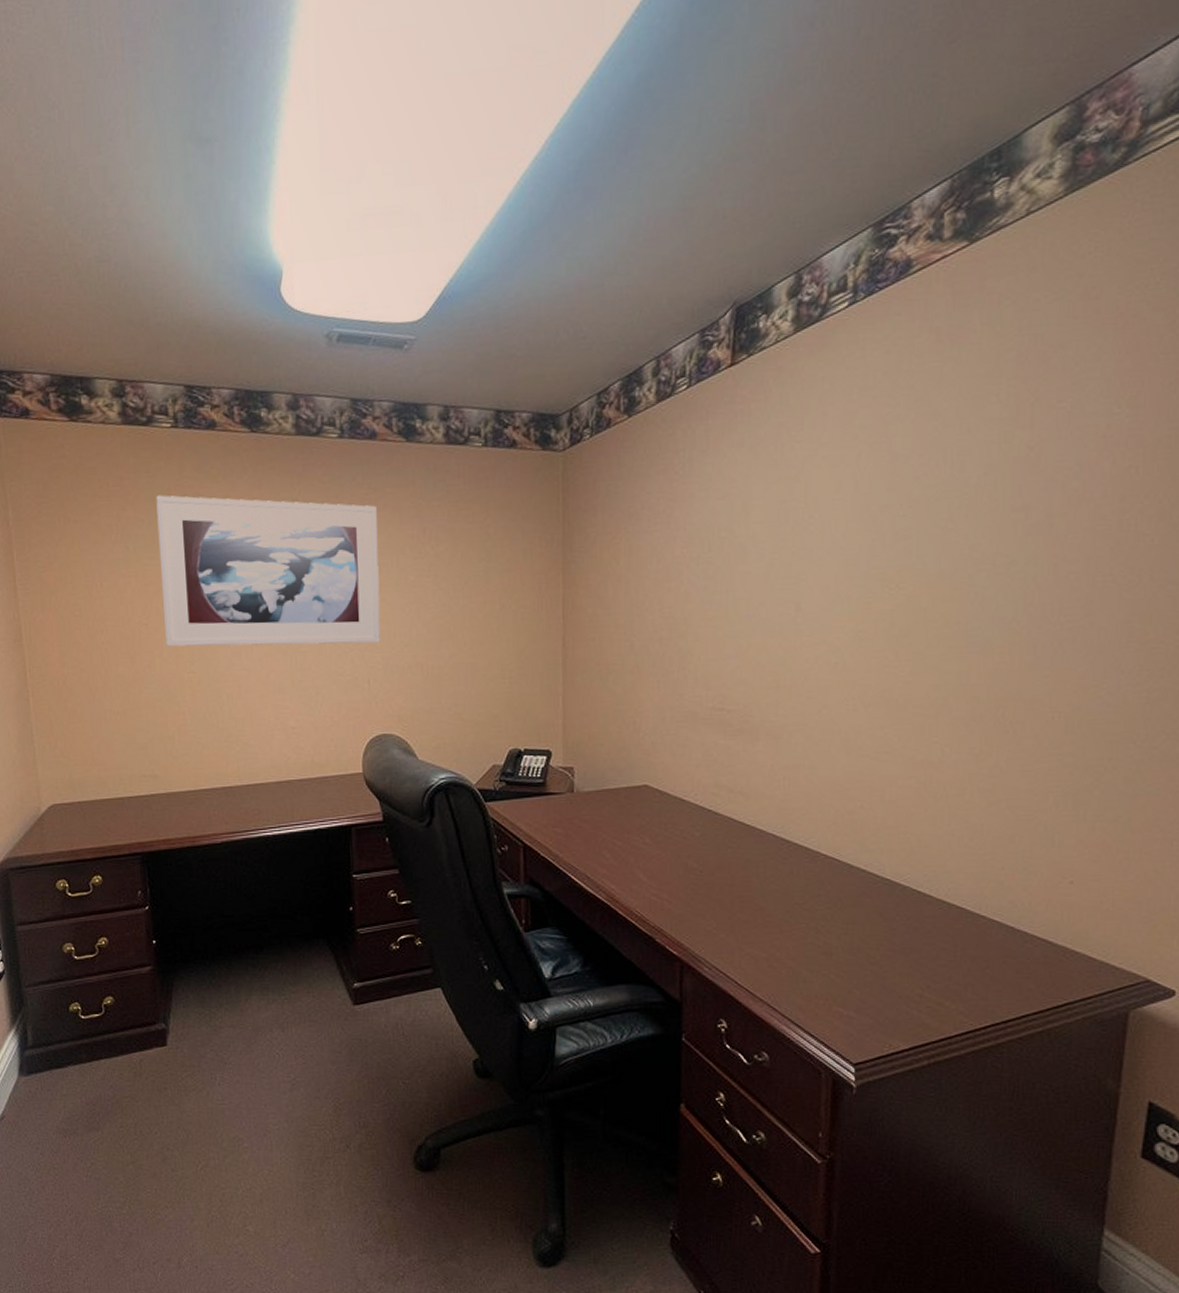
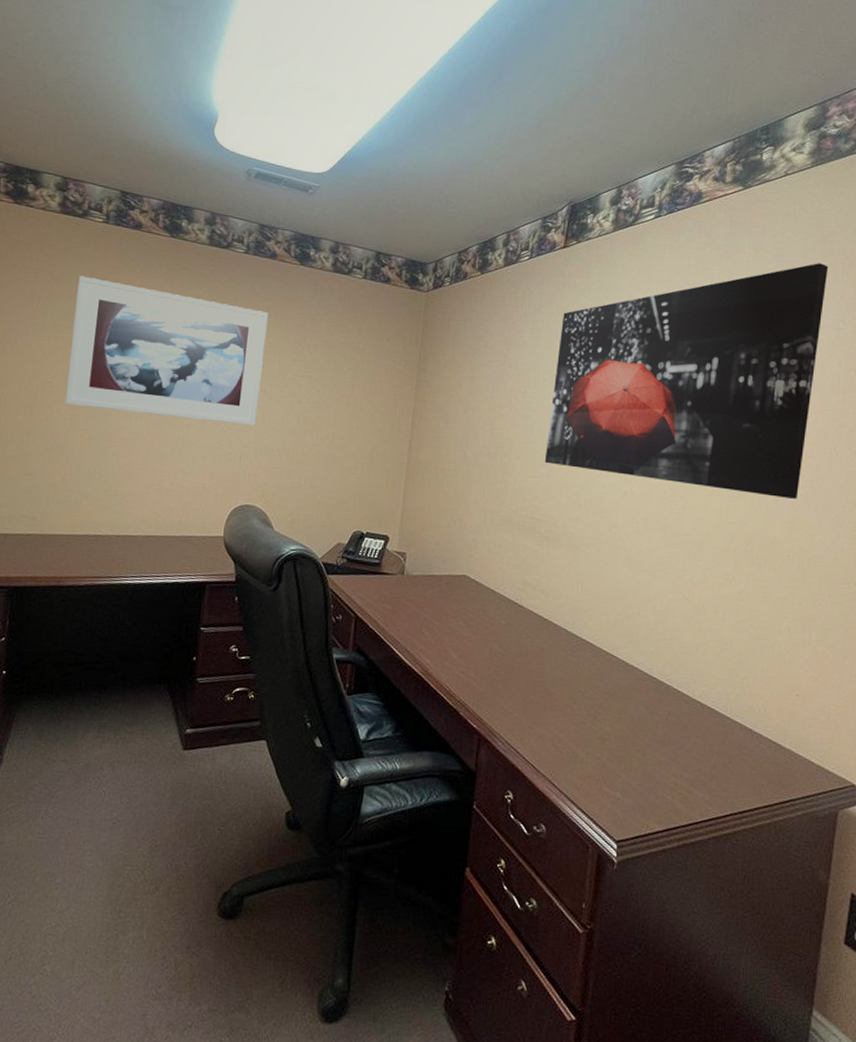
wall art: none [729,329,1094,646] -> present [544,263,829,499]

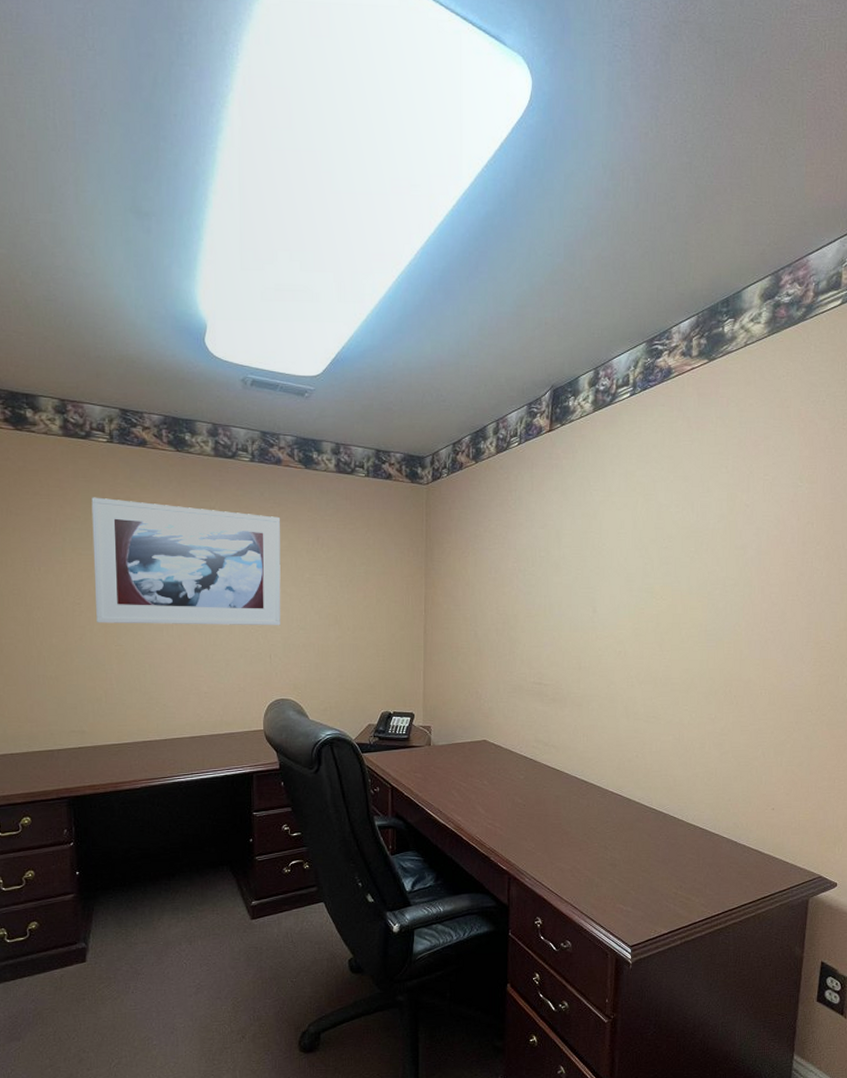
wall art: present [544,263,829,499] -> none [546,427,786,643]

